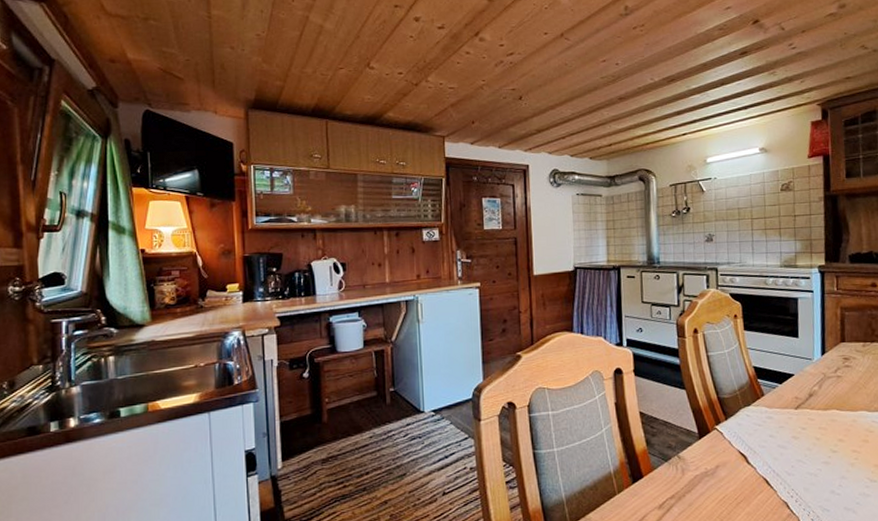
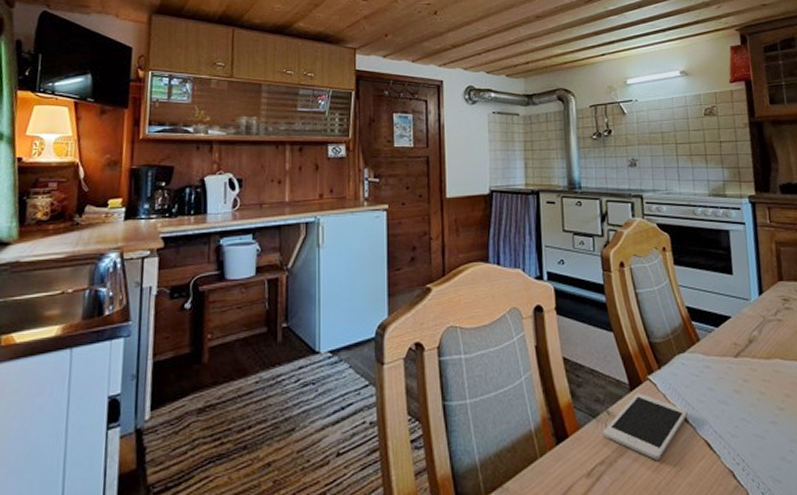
cell phone: none [674,440,750,494] -> present [603,393,688,460]

